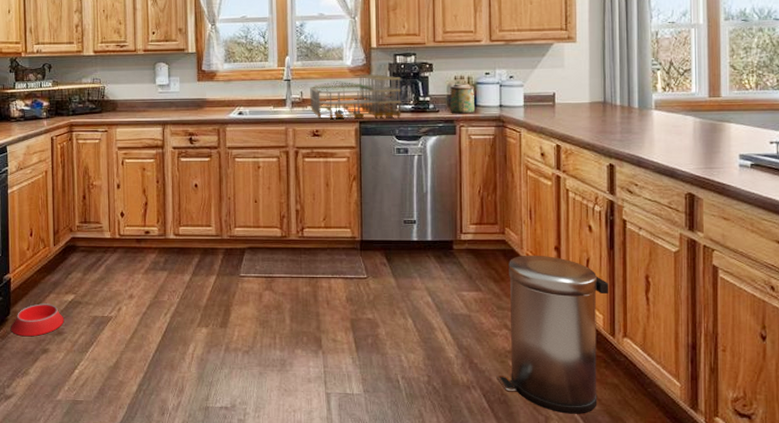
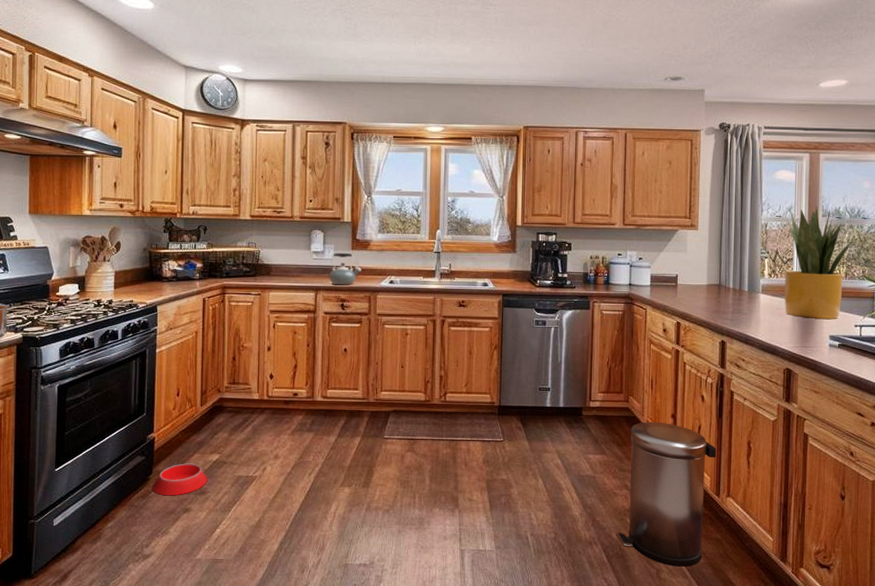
kettle: none [176,85,209,119] -> present [329,253,361,285]
dish rack: present [309,74,402,119] -> none [457,250,543,292]
canister: present [449,84,475,114] -> none [585,263,607,291]
planter: none [676,8,767,136] -> present [783,206,856,319]

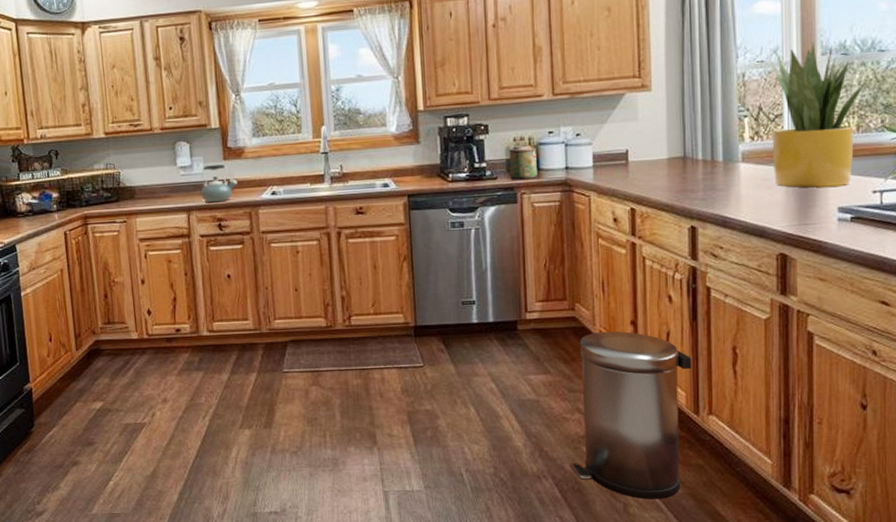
pet bowl: present [153,463,208,496] -> none [36,413,94,449]
canister: none [585,263,607,291] -> present [509,145,537,180]

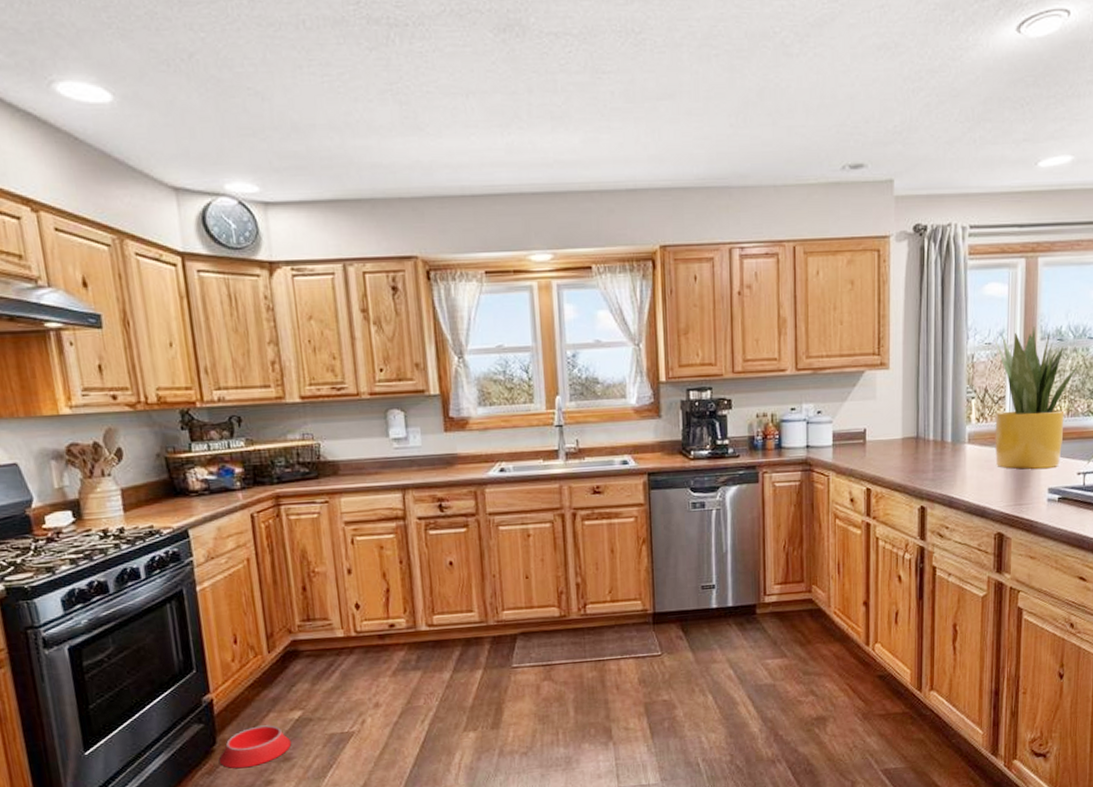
pet bowl: none [36,413,94,449] -> present [219,725,292,769]
kettle: present [201,164,238,203] -> none [418,437,461,481]
canister: present [509,145,537,180] -> none [751,422,779,459]
pedal bin: present [569,331,692,499] -> none [802,612,917,776]

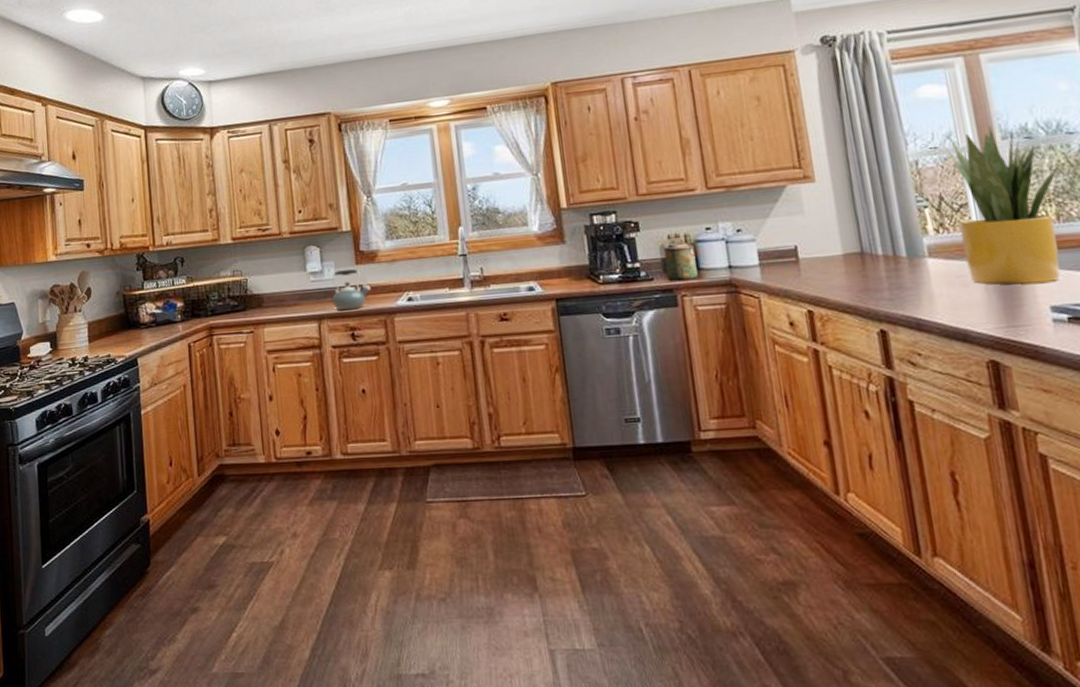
pet bowl: present [219,725,292,769] -> none [152,549,216,593]
kettle: none [418,437,461,481] -> present [332,269,371,311]
canister: none [751,422,779,459] -> present [663,243,698,281]

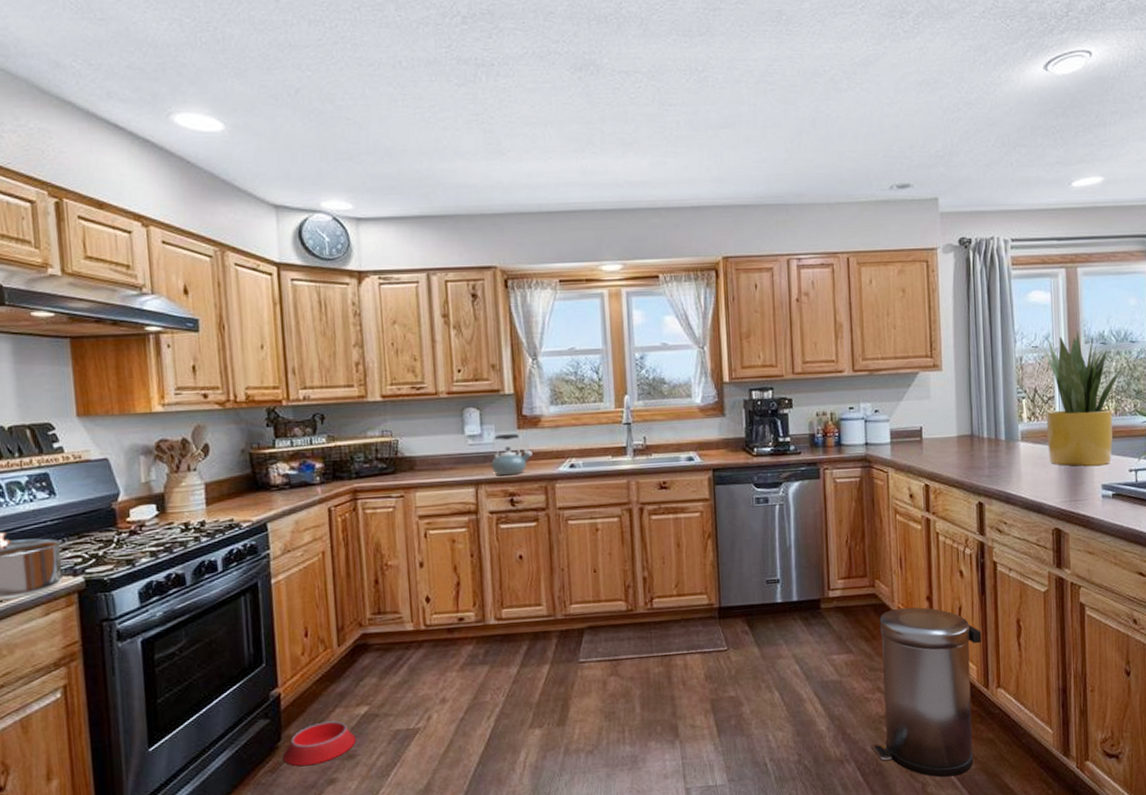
pet bowl: none [152,549,216,593] -> present [283,720,357,767]
canister: present [663,243,698,281] -> none [812,420,839,455]
pedal bin: none [766,453,912,665] -> present [871,607,982,777]

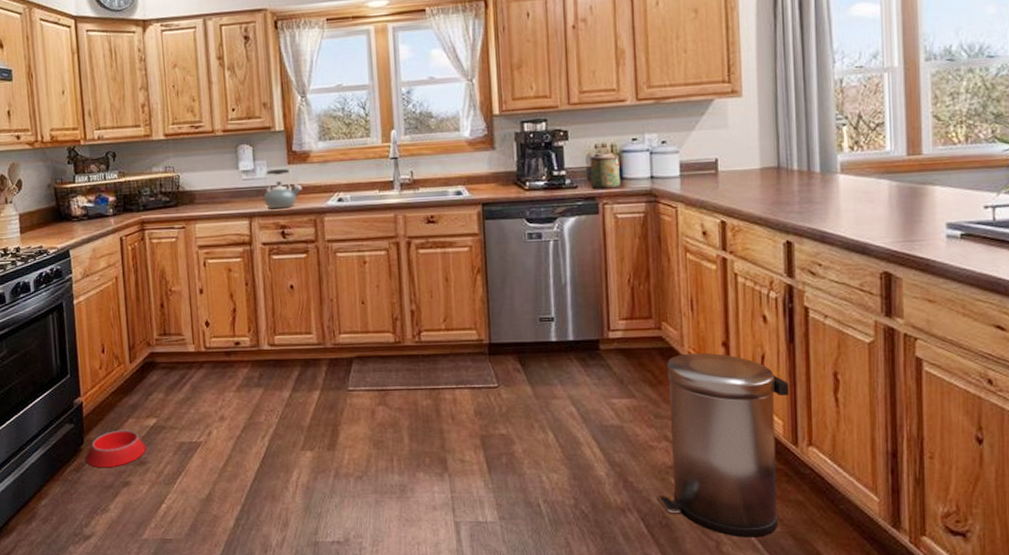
canister: none [812,420,839,455] -> present [590,152,620,189]
planter: present [1039,331,1124,466] -> none [865,47,978,202]

